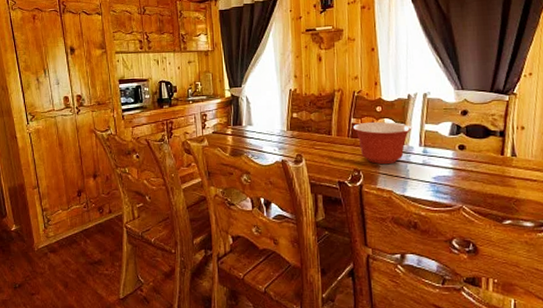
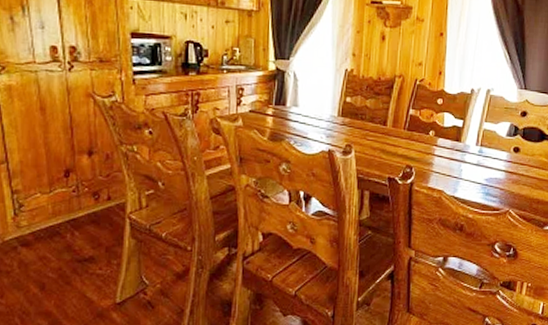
mixing bowl: present [352,121,412,165] -> none [410,114,471,163]

